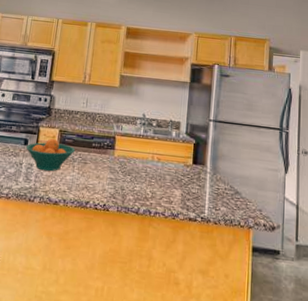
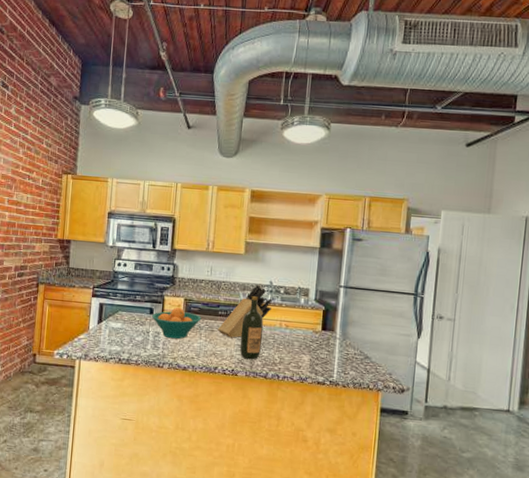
knife block: none [90,117,145,171] -> present [217,285,272,338]
wine bottle: none [112,128,136,194] -> present [239,296,263,360]

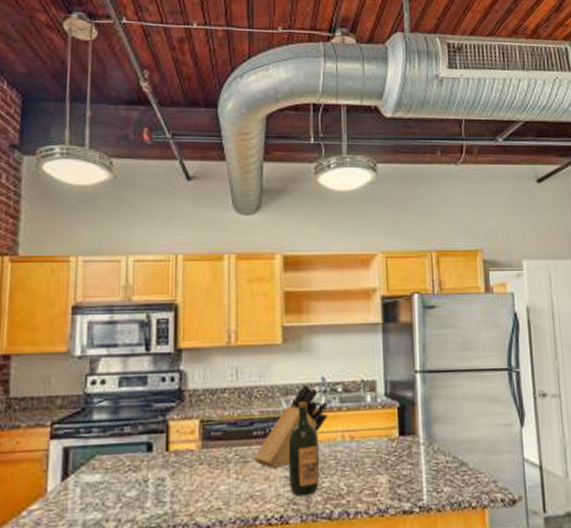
fruit bowl: present [152,307,202,339] -> none [151,434,229,485]

